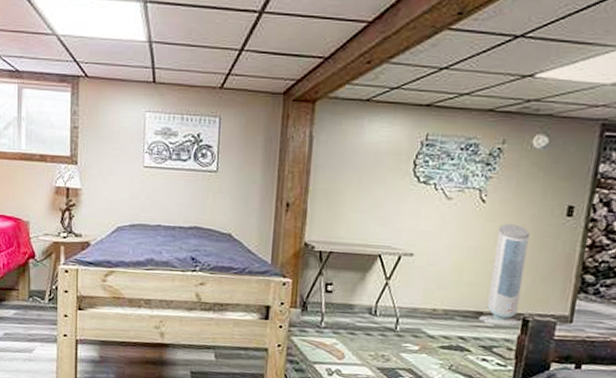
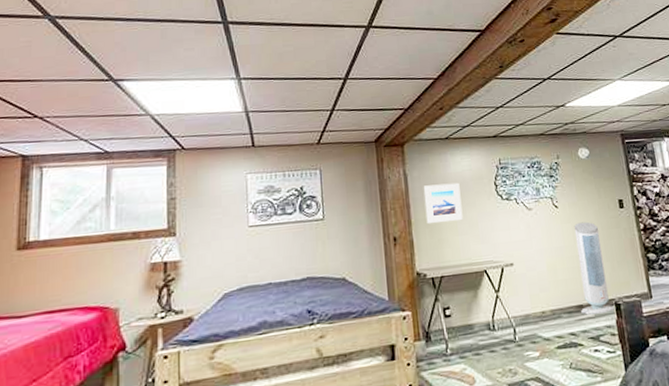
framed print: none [325,152,372,197] -> present [423,182,463,224]

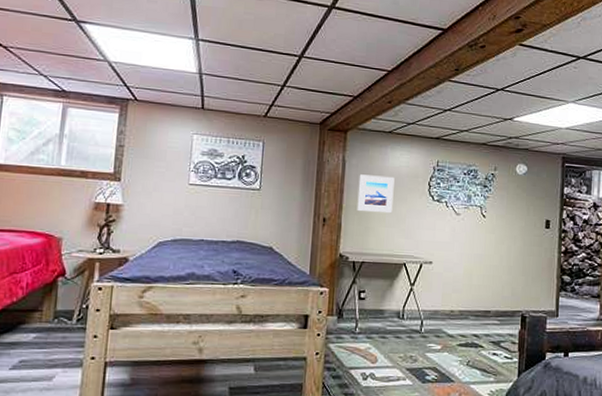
air purifier: present [574,222,616,315] -> none [487,235,521,322]

